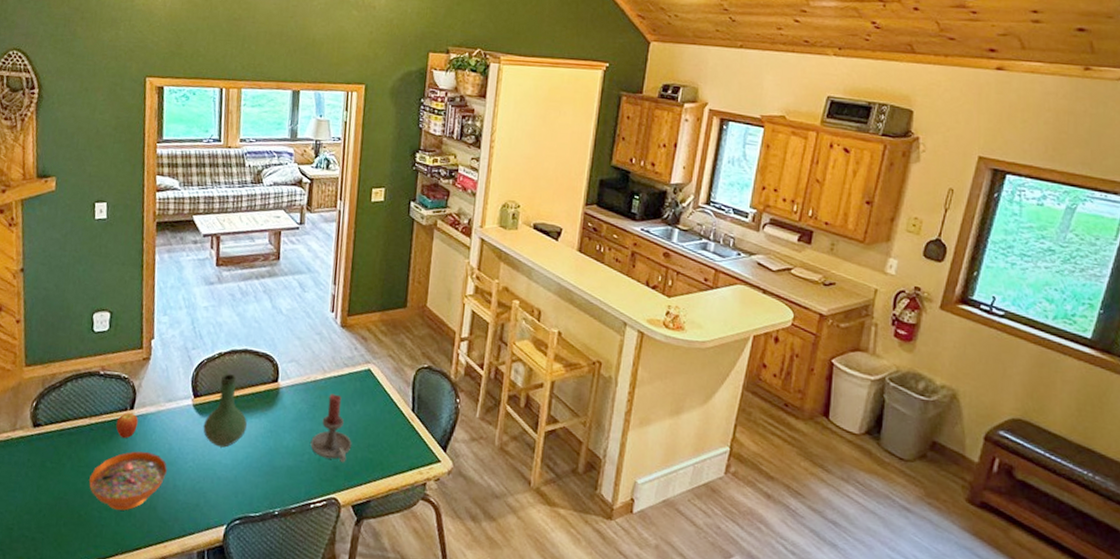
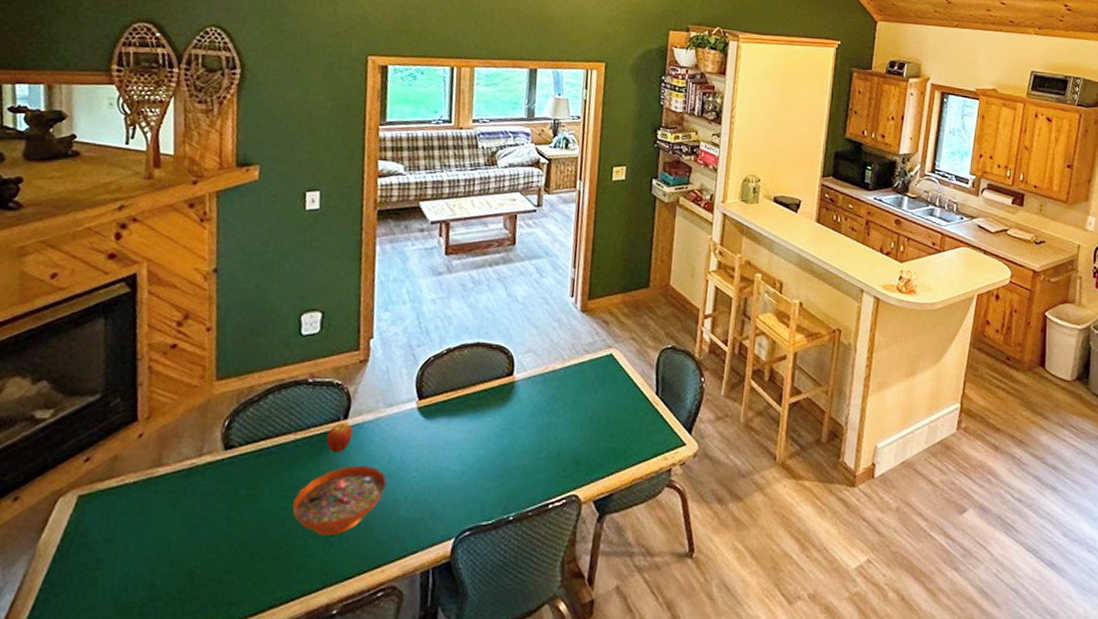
vase: present [203,374,247,448] -> none [428,371,479,452]
candle holder: present [310,393,352,463] -> none [548,383,594,456]

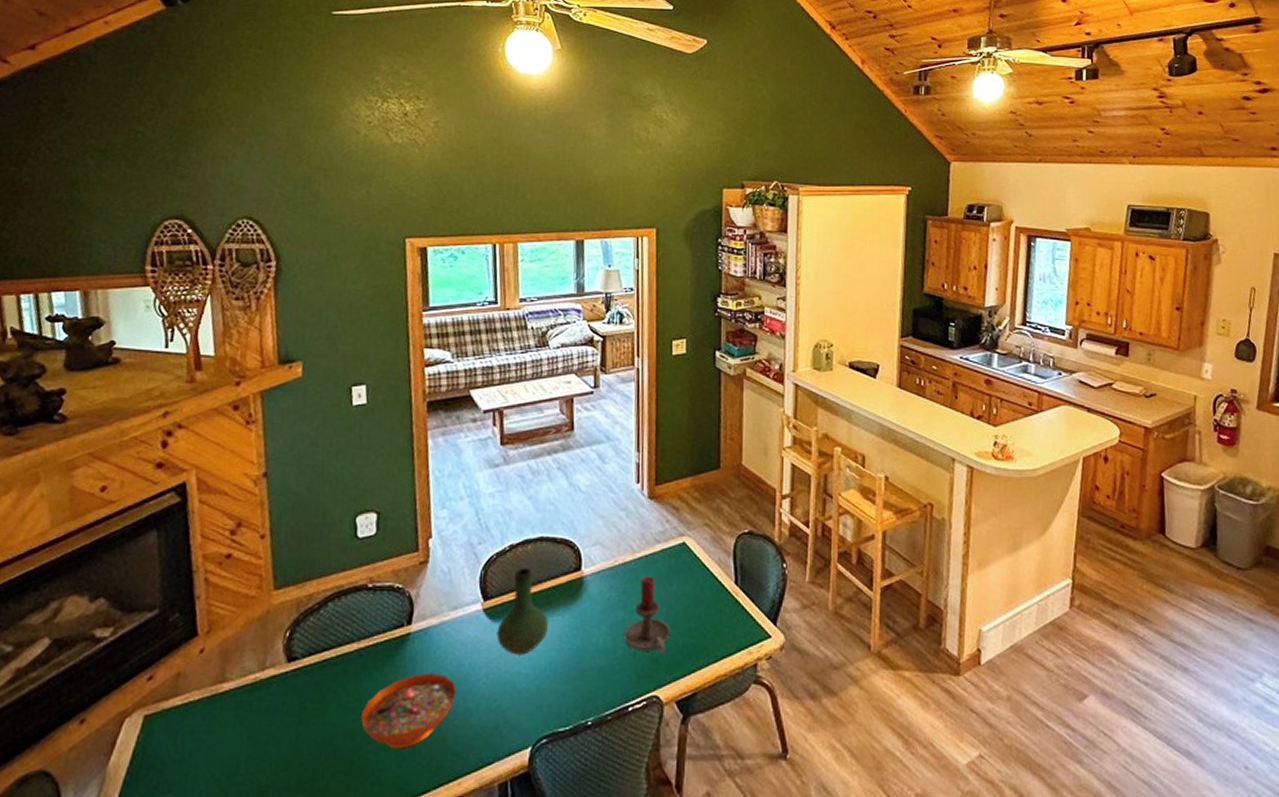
fruit: present [326,423,353,453] -> none [390,630,418,661]
vase: none [428,371,479,452] -> present [496,568,548,655]
candle holder: none [548,383,594,456] -> present [623,576,671,654]

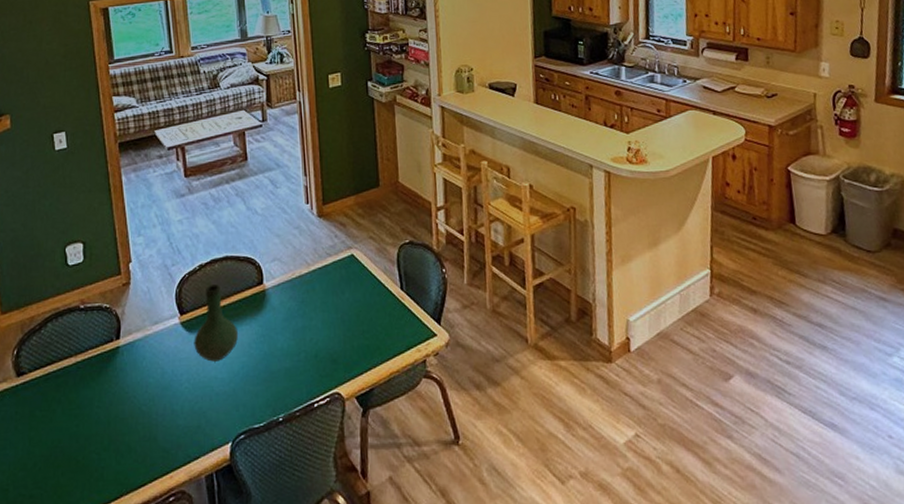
decorative bowl: present [361,672,456,748] -> none [83,380,162,448]
candle holder: present [623,576,671,654] -> none [305,286,347,355]

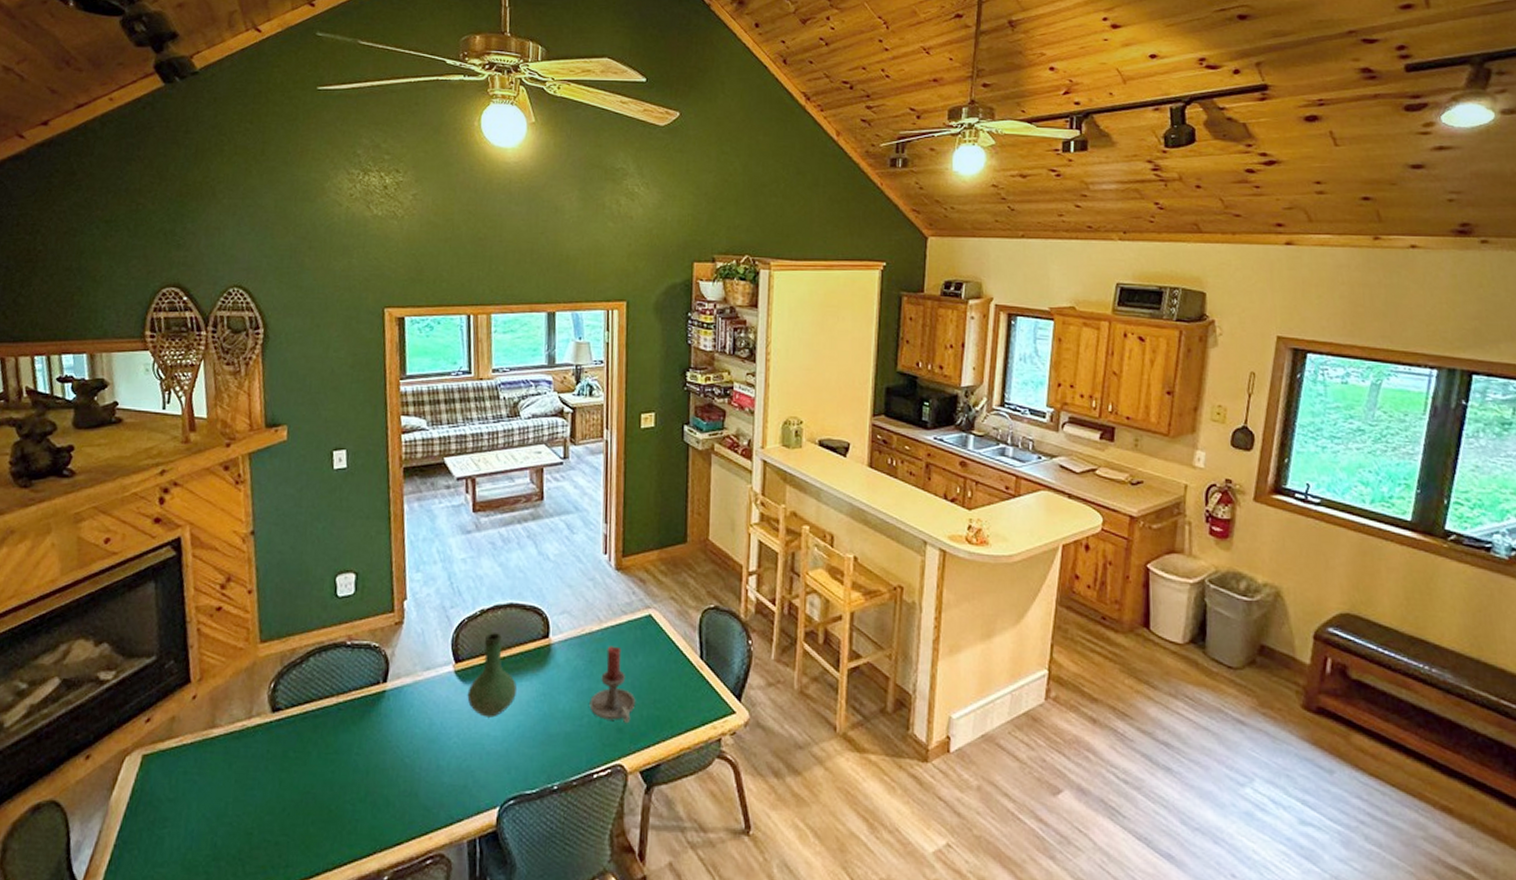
candle holder: none [305,286,347,355] -> present [589,646,636,724]

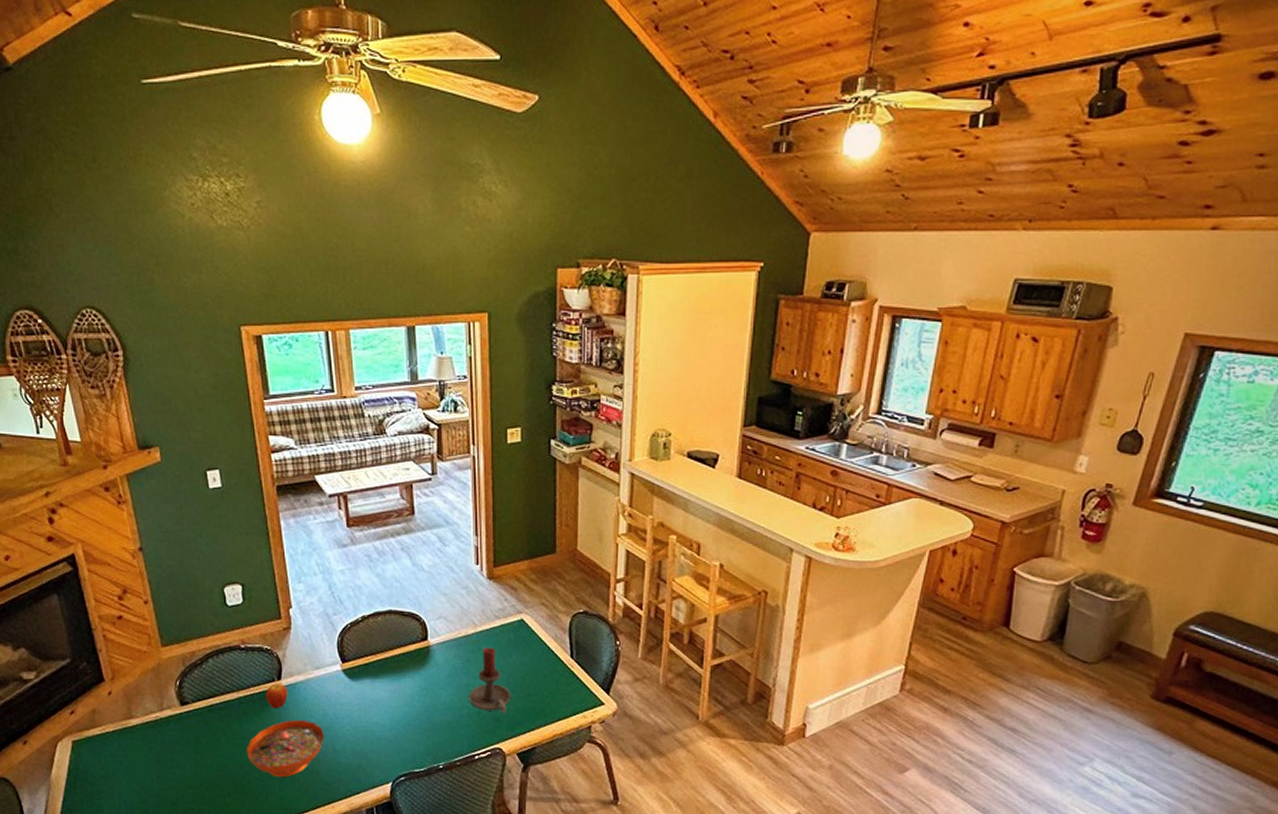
decorative bowl: none [339,729,428,800] -> present [247,719,324,777]
fruit: none [367,687,393,717] -> present [265,684,288,709]
vase: present [467,633,517,718] -> none [355,636,400,709]

